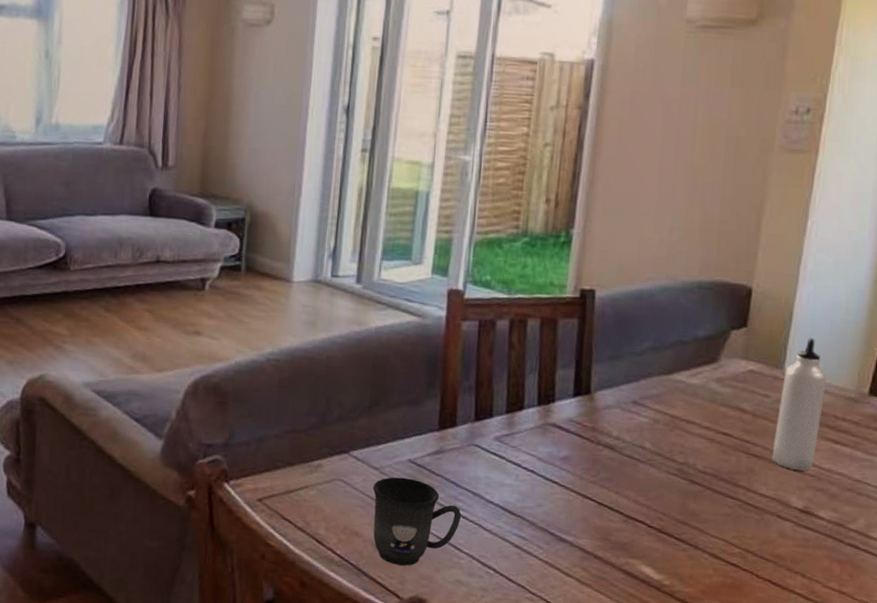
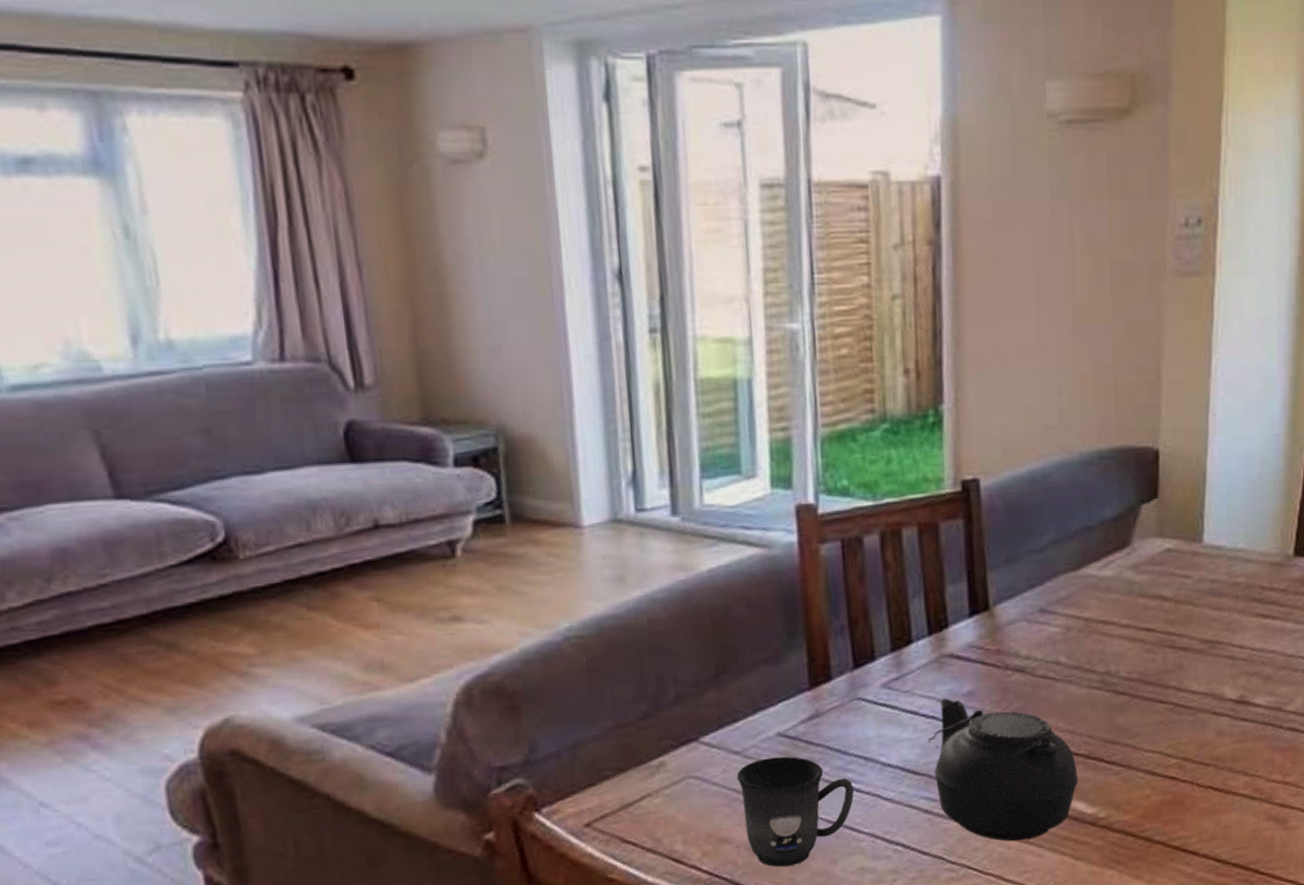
teapot: none [526,458,650,590] -> present [928,698,1079,842]
water bottle: present [771,338,827,471] -> none [1200,499,1250,657]

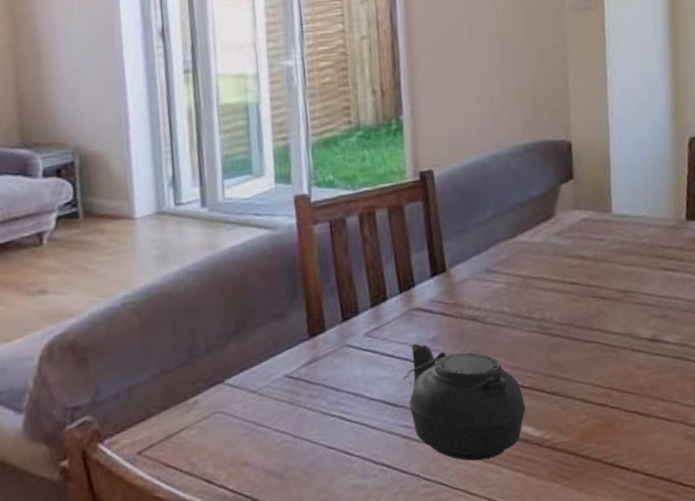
mug: present [736,756,855,867] -> none [253,393,347,486]

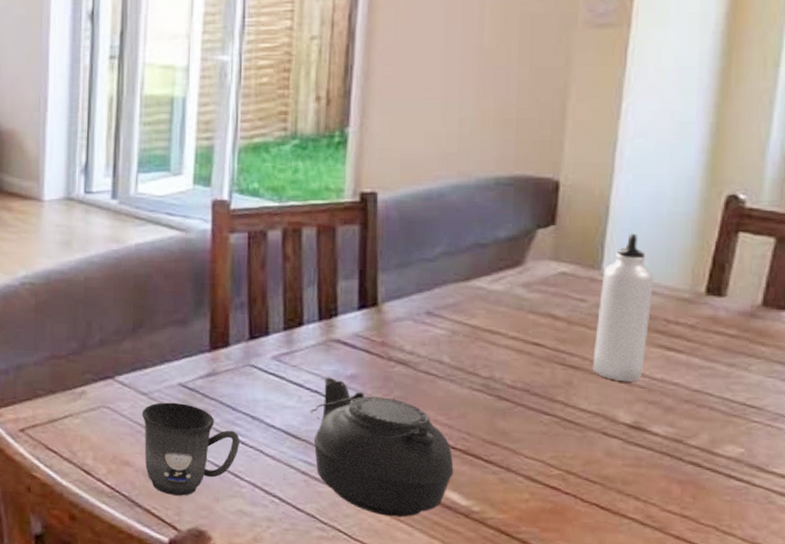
mug: none [253,393,347,486] -> present [141,402,241,496]
water bottle: none [613,178,653,303] -> present [592,233,654,382]

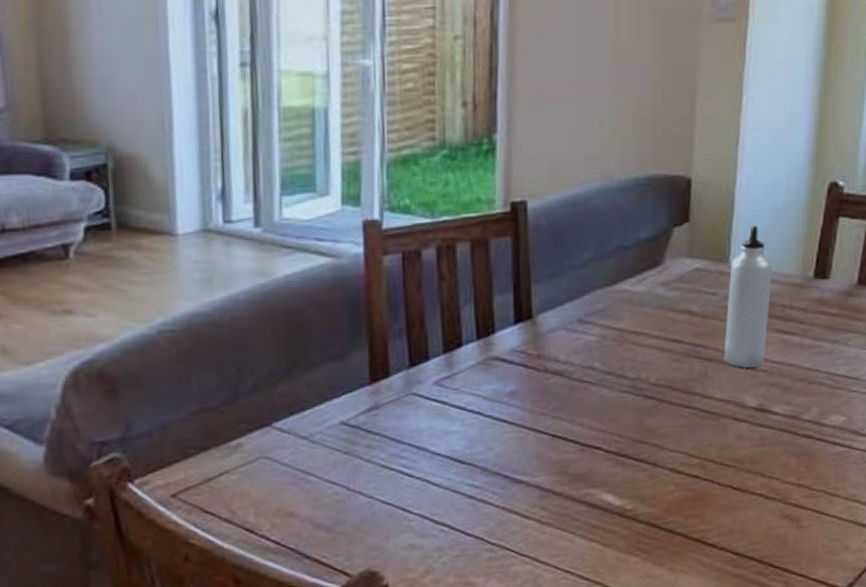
mug: present [141,402,241,496] -> none [303,442,407,541]
teapot: present [310,377,454,518] -> none [473,396,608,528]

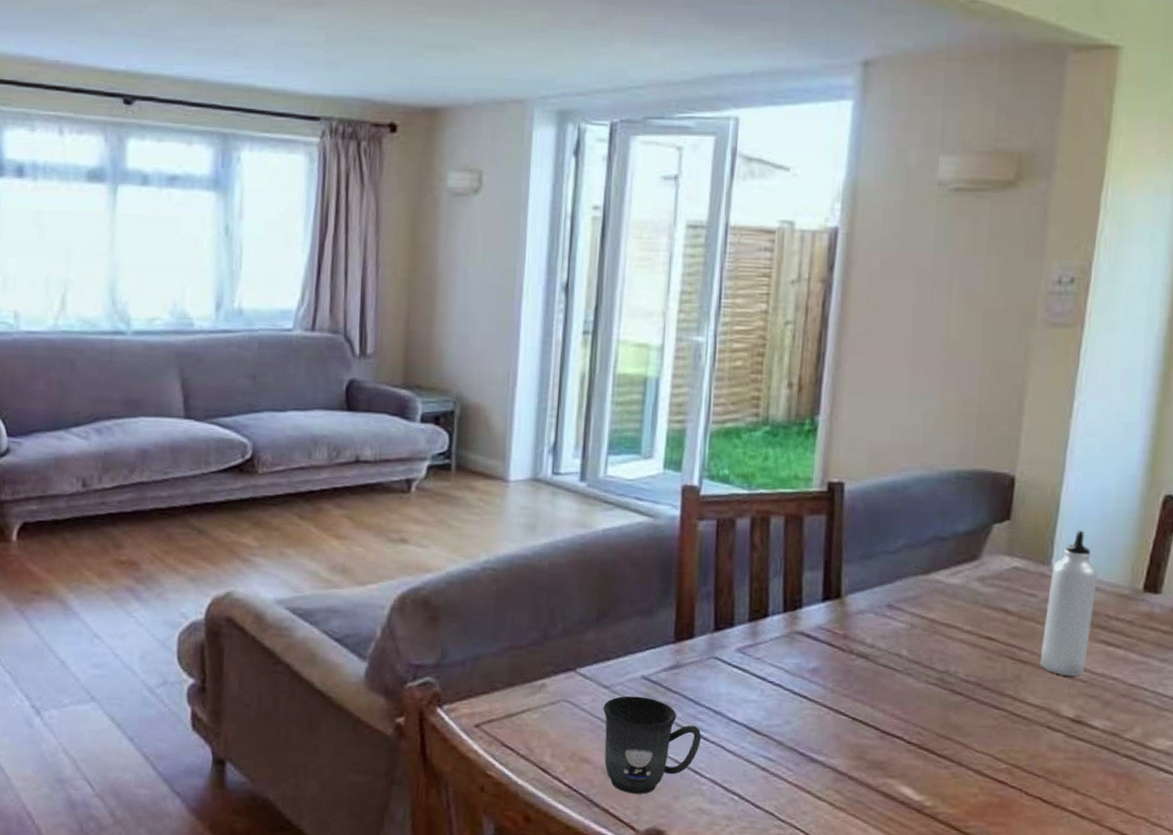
mug: none [303,442,407,541] -> present [603,695,702,795]

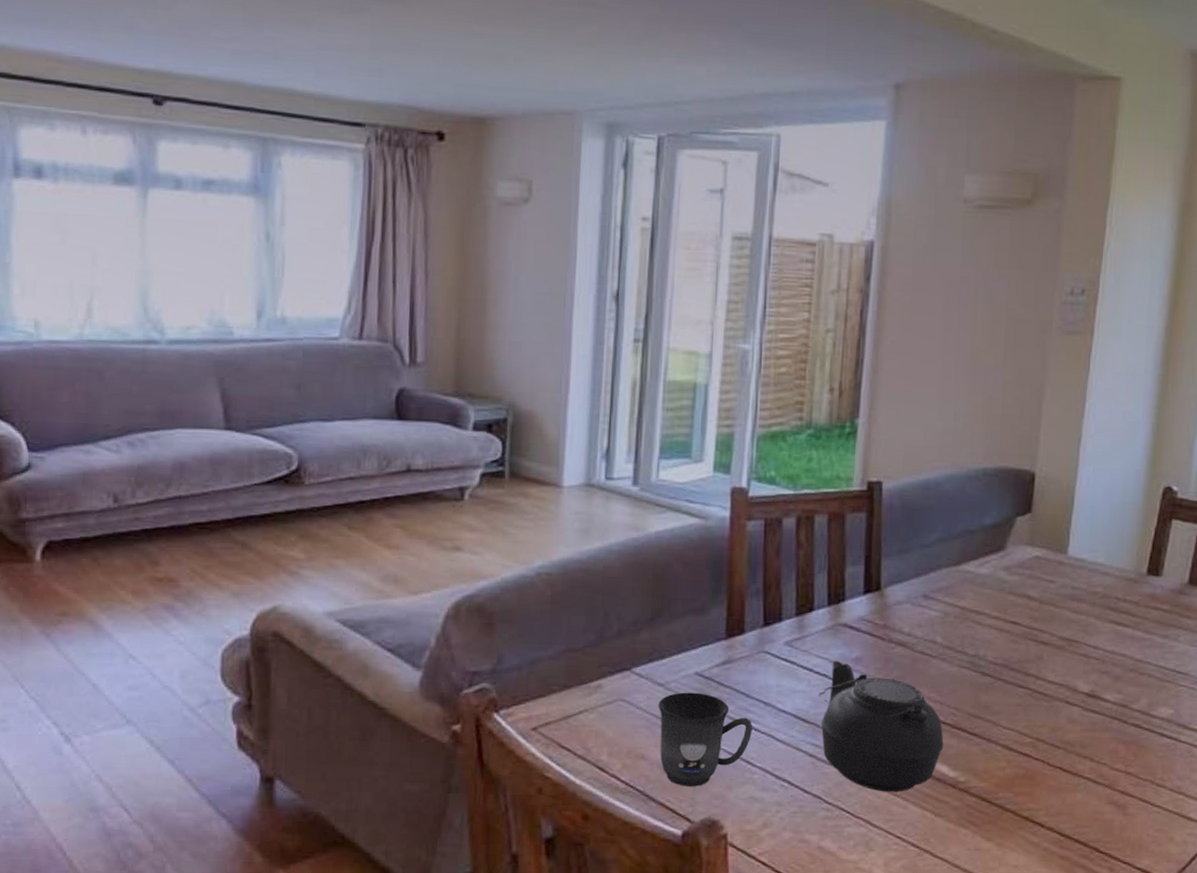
teapot: none [772,670,909,814] -> present [818,660,944,793]
water bottle: present [1040,530,1098,676] -> none [1058,520,1108,654]

